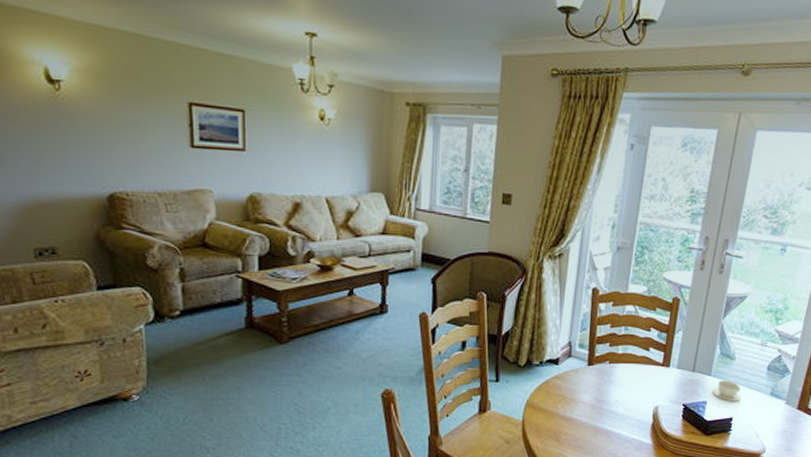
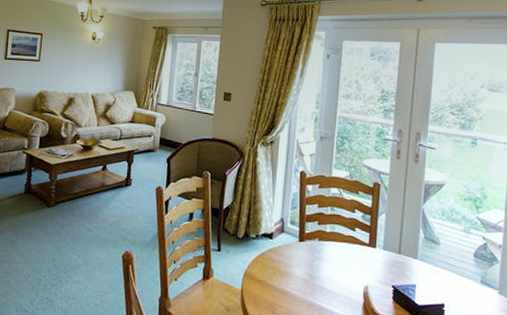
teacup: present [712,380,741,402] -> none [421,264,451,288]

